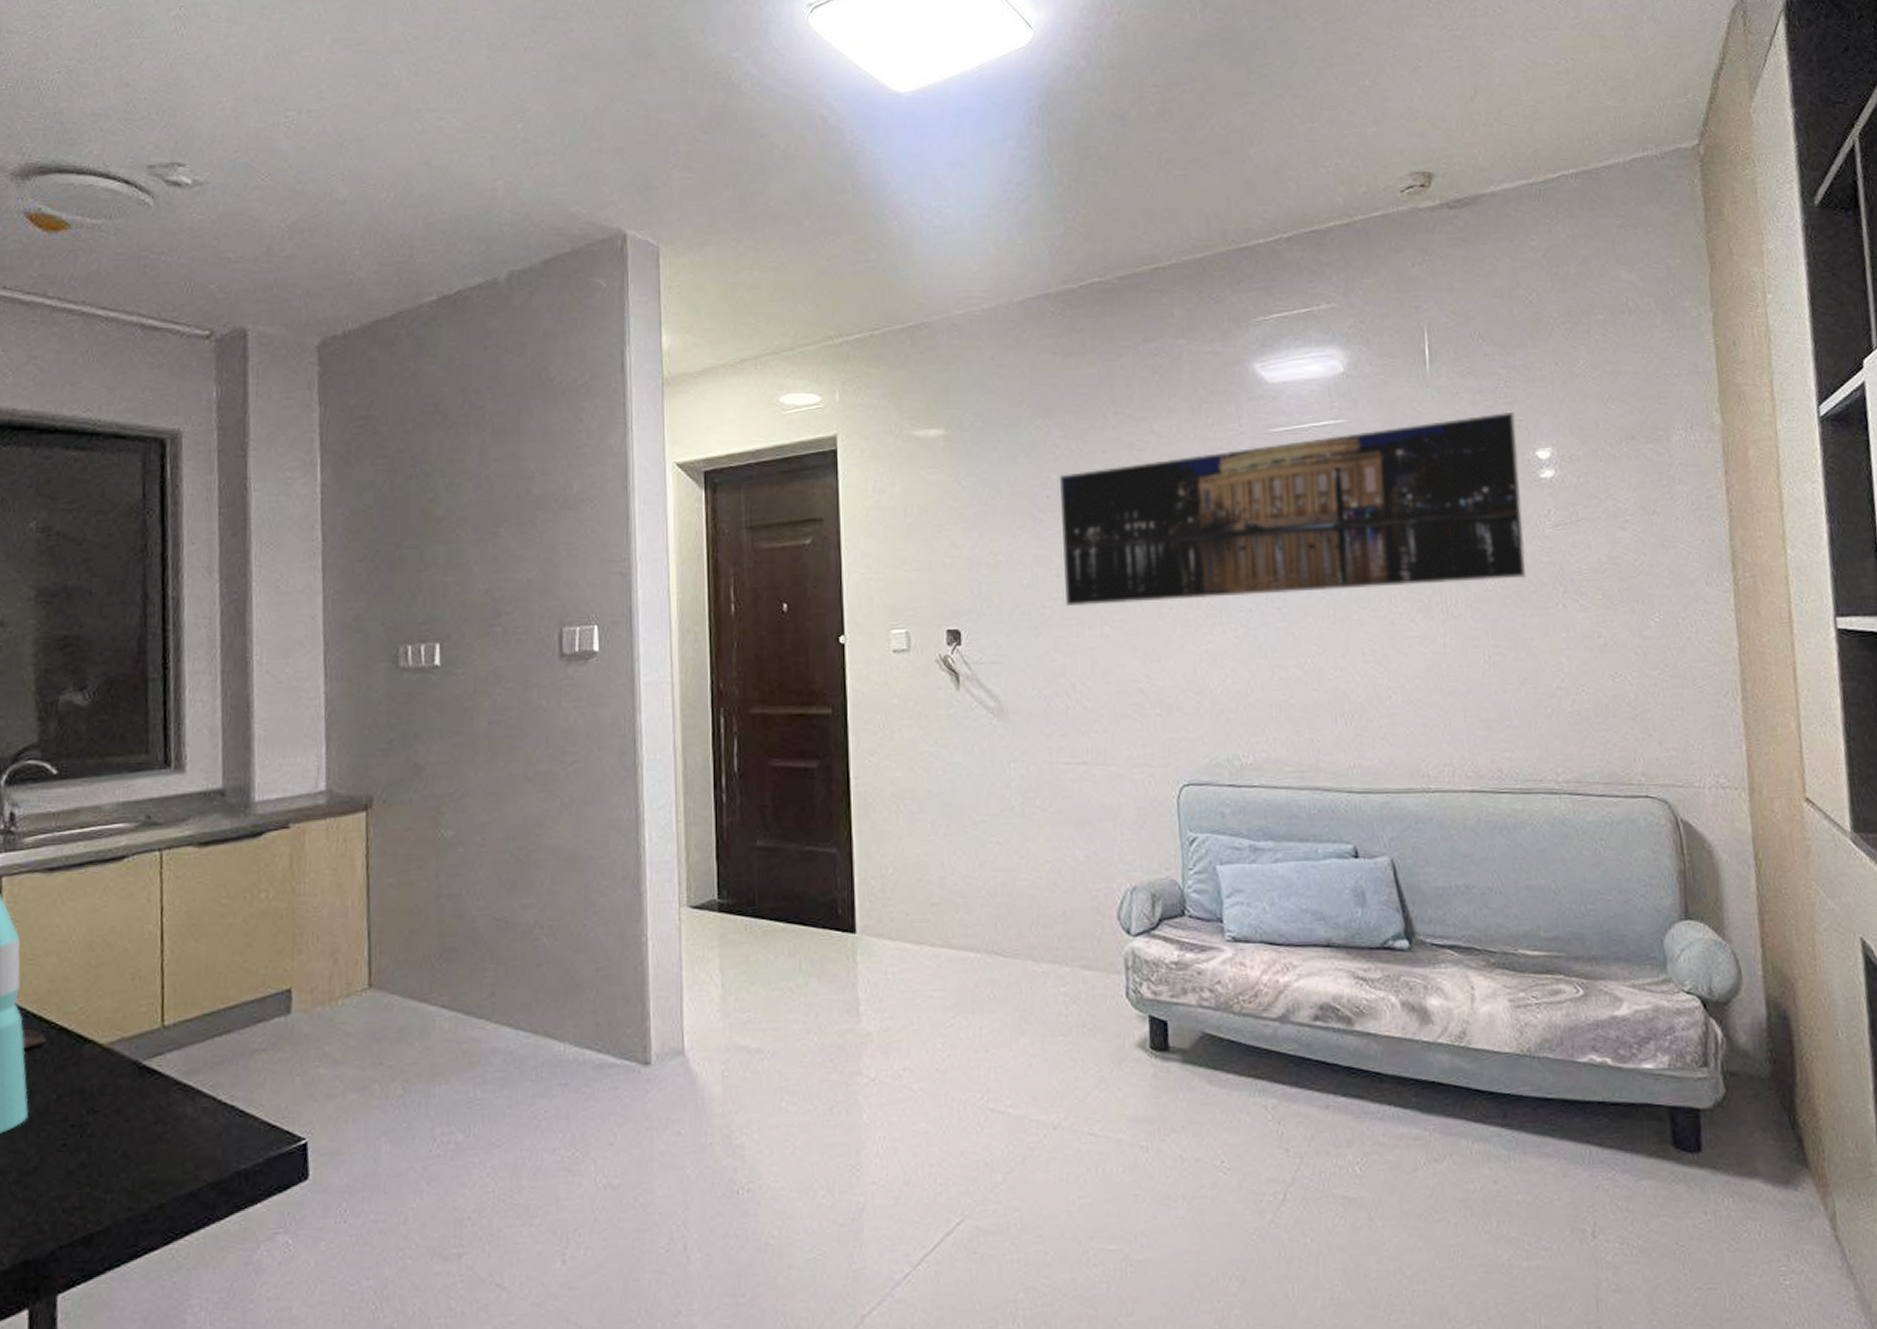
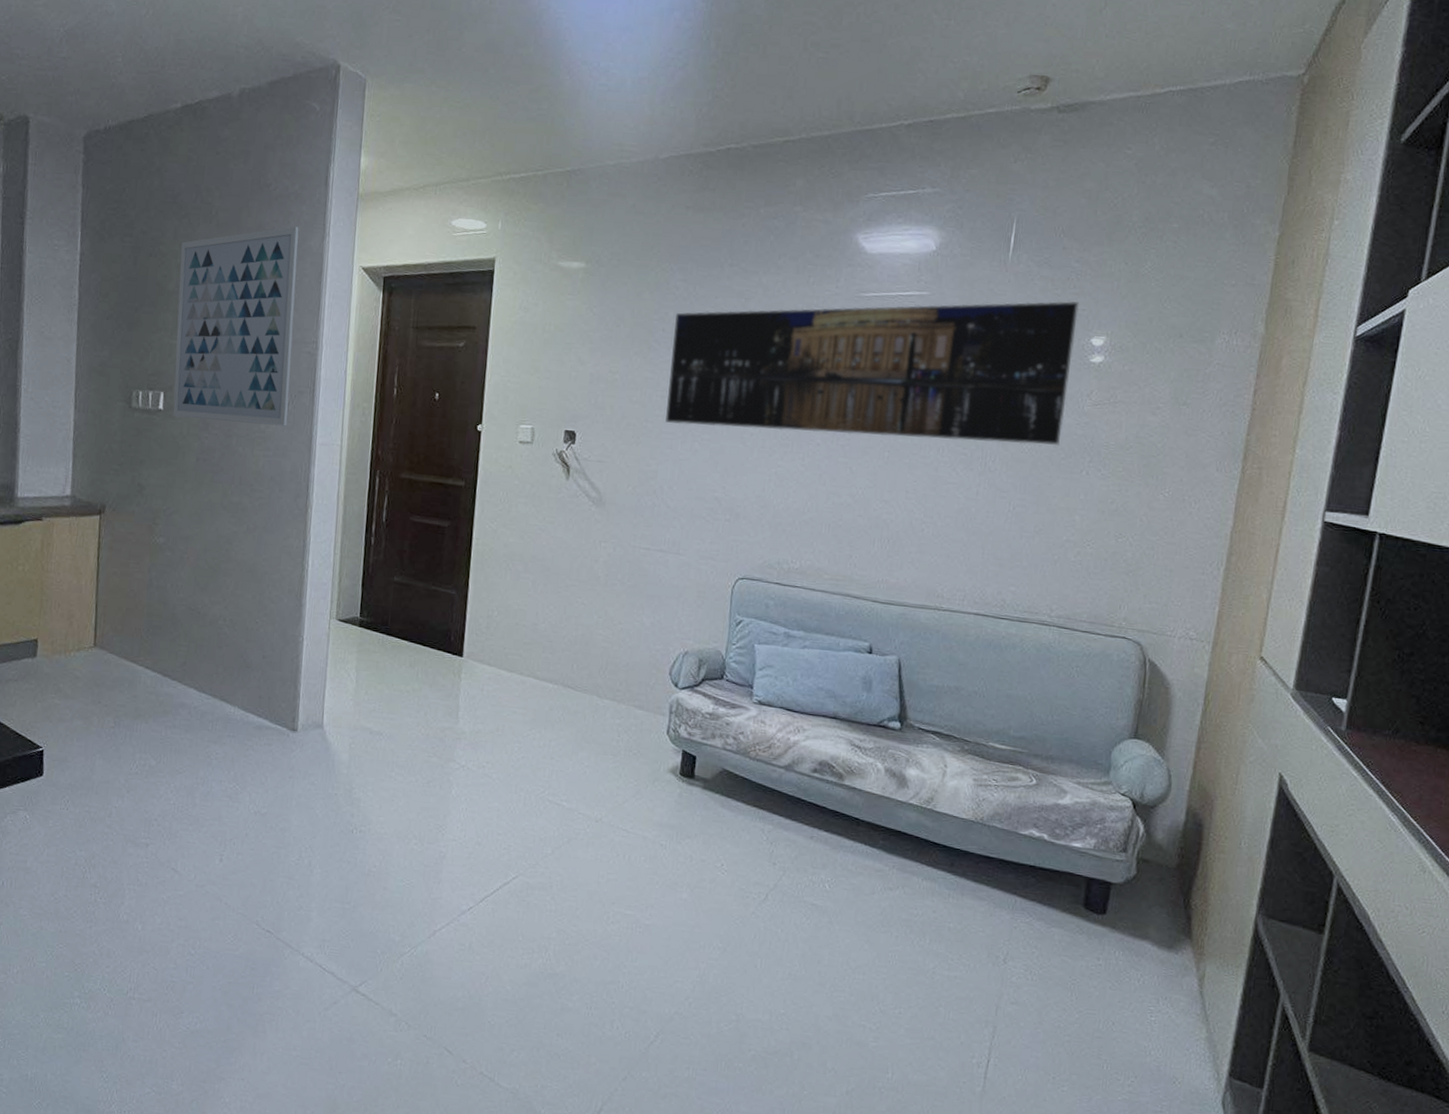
wall art: none [449,424,601,673] -> present [173,226,299,426]

